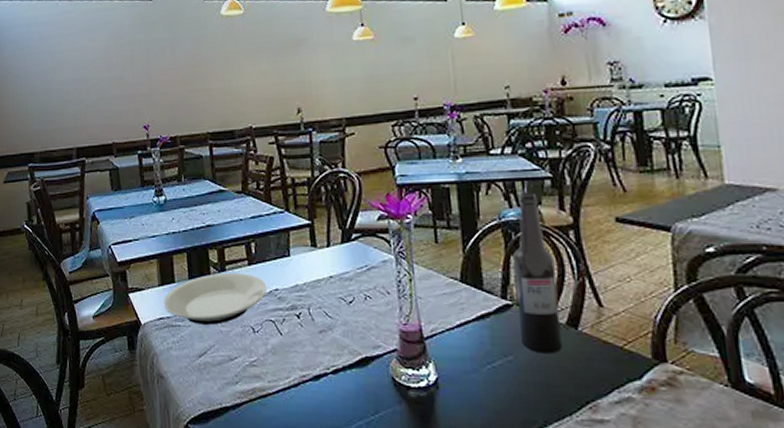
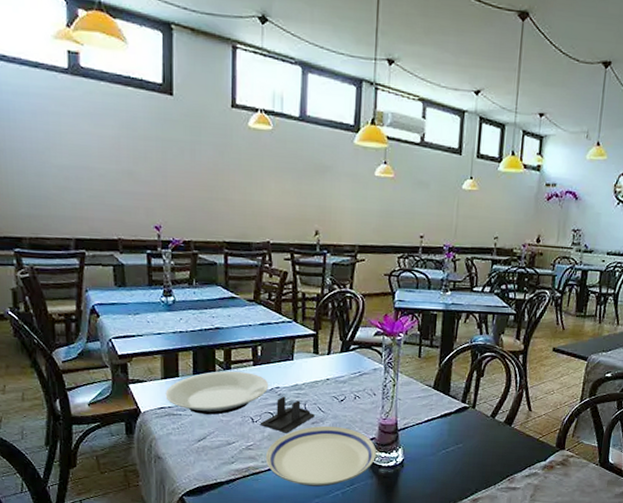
napkin holder: none [262,300,321,345] -> present [261,396,315,433]
plate: none [271,334,401,415] -> present [265,425,376,487]
beer bottle: present [512,192,563,354] -> none [470,323,505,443]

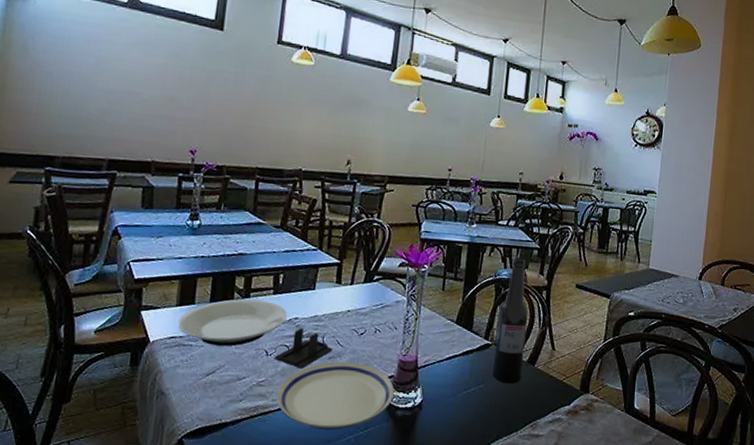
beer bottle: none [470,323,505,443] -> present [492,257,529,384]

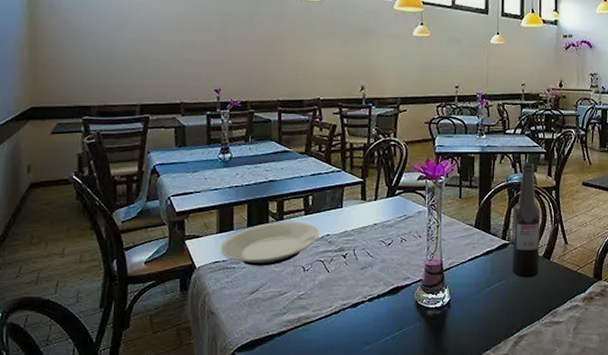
napkin holder: present [275,327,332,369] -> none [312,243,364,280]
plate: present [276,361,394,430] -> none [316,270,423,333]

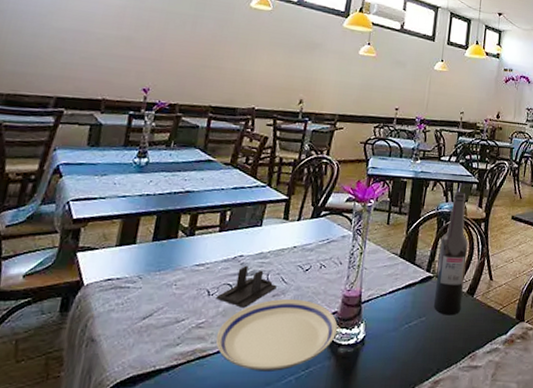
plate: present [220,222,320,266] -> none [115,237,233,287]
napkin holder: none [312,243,364,280] -> present [217,265,277,308]
plate: none [316,270,423,333] -> present [216,298,337,371]

